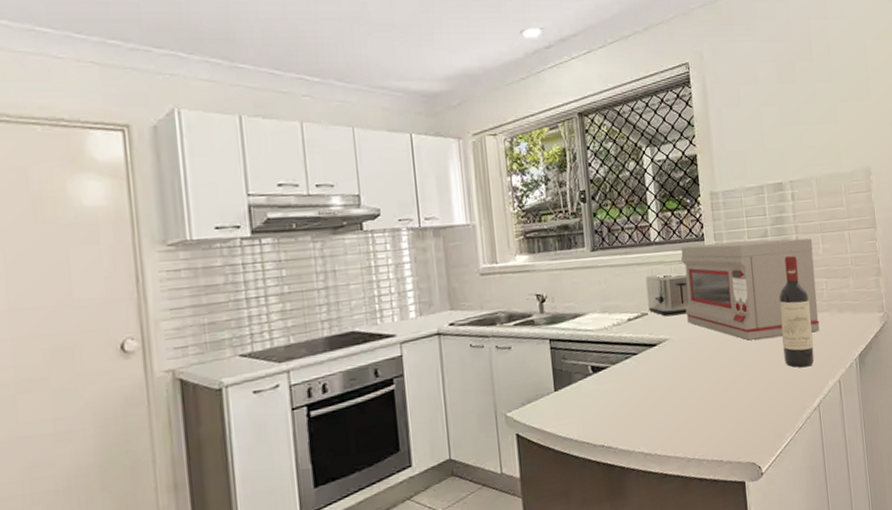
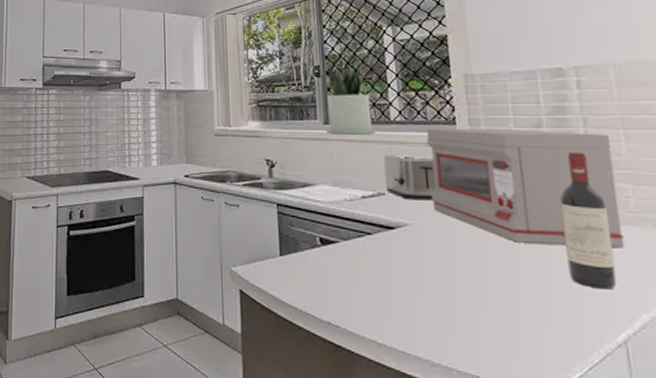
planter: none [592,189,640,262] -> present [325,66,377,135]

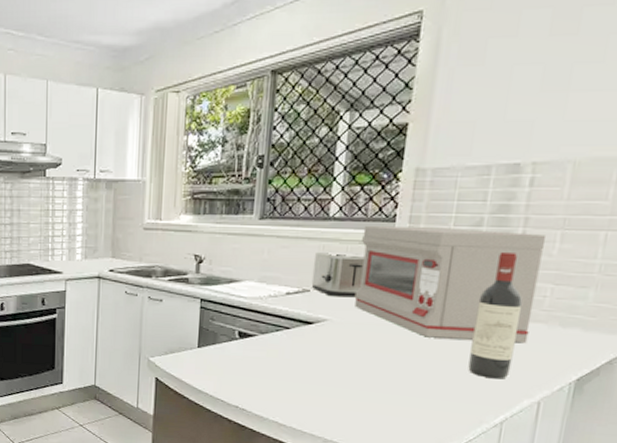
planter: present [325,66,377,135] -> none [260,157,314,231]

